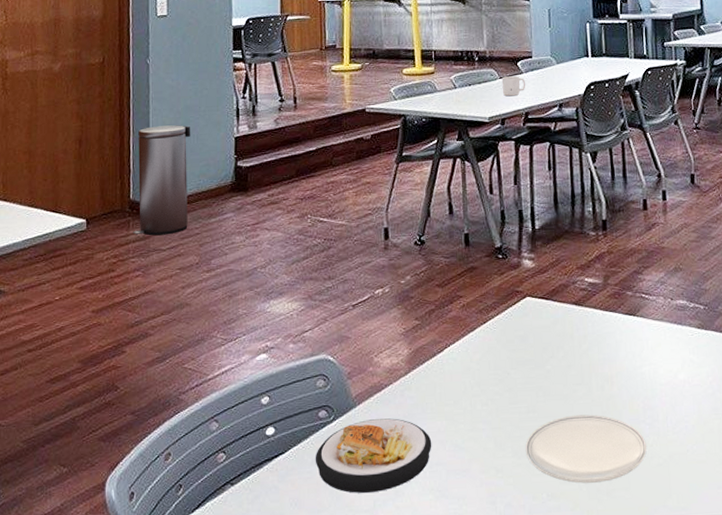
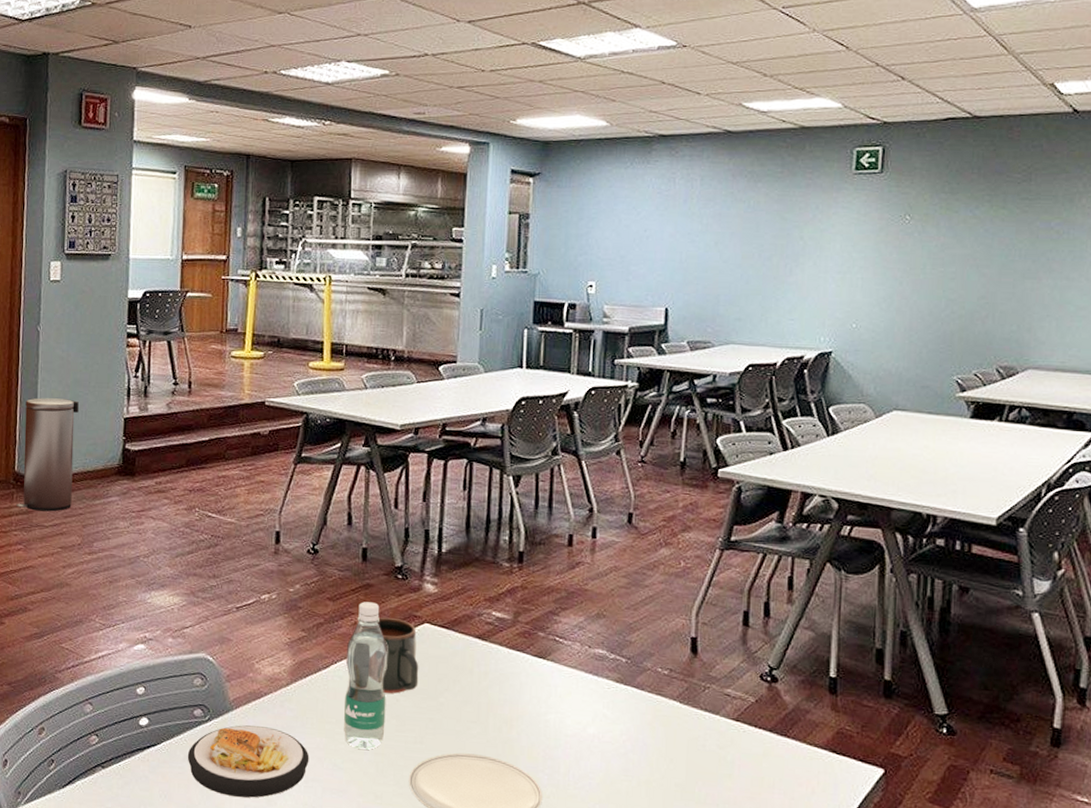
bottle: none [458,283,500,426] -> present [344,601,388,750]
mug: none [484,296,526,368] -> present [378,617,419,694]
mug: present [501,76,526,97] -> none [419,381,447,404]

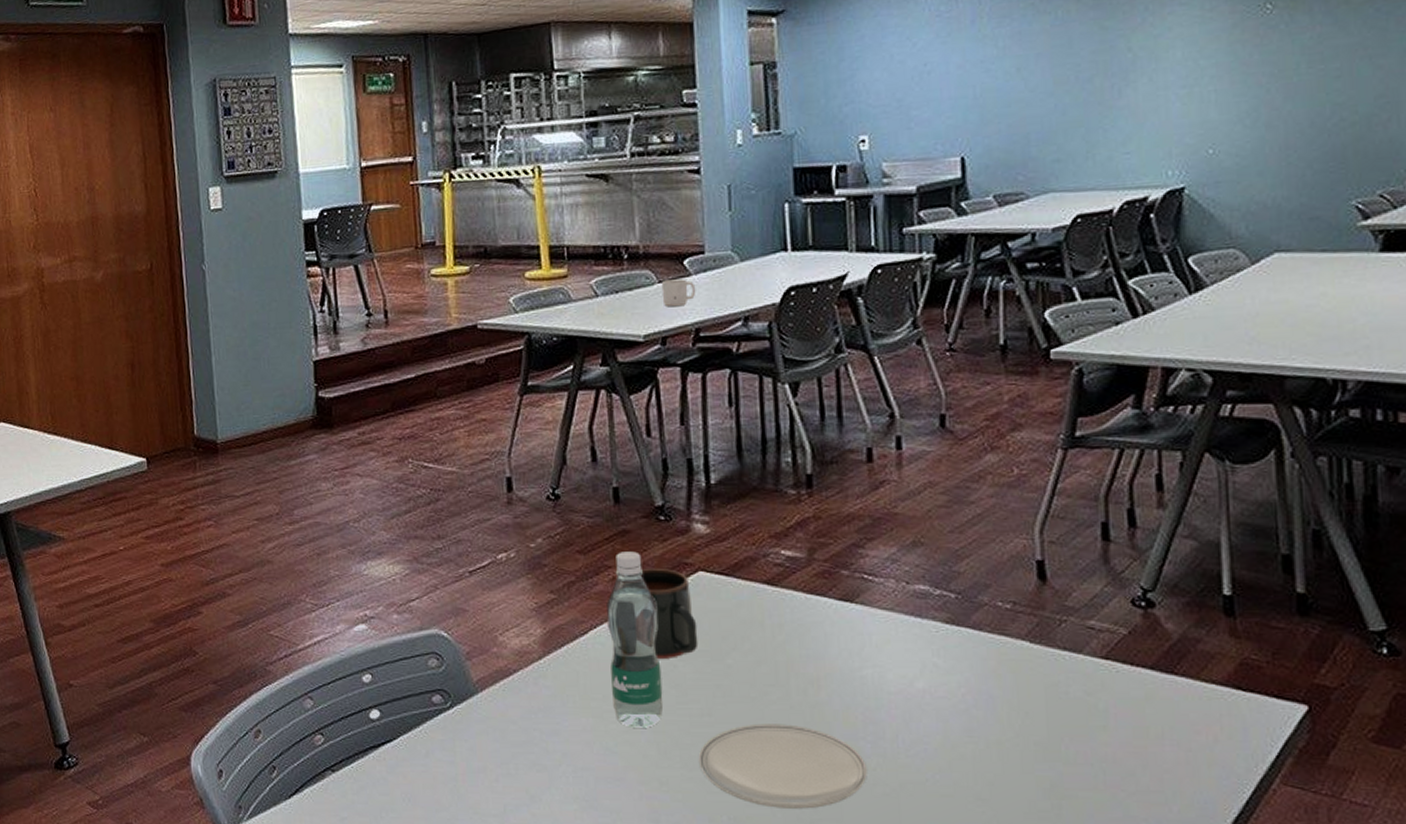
pedal bin: present [16,398,79,512] -> none [198,346,264,479]
toast: present [187,725,309,798] -> none [430,710,576,795]
mug: none [419,381,447,404] -> present [661,279,696,307]

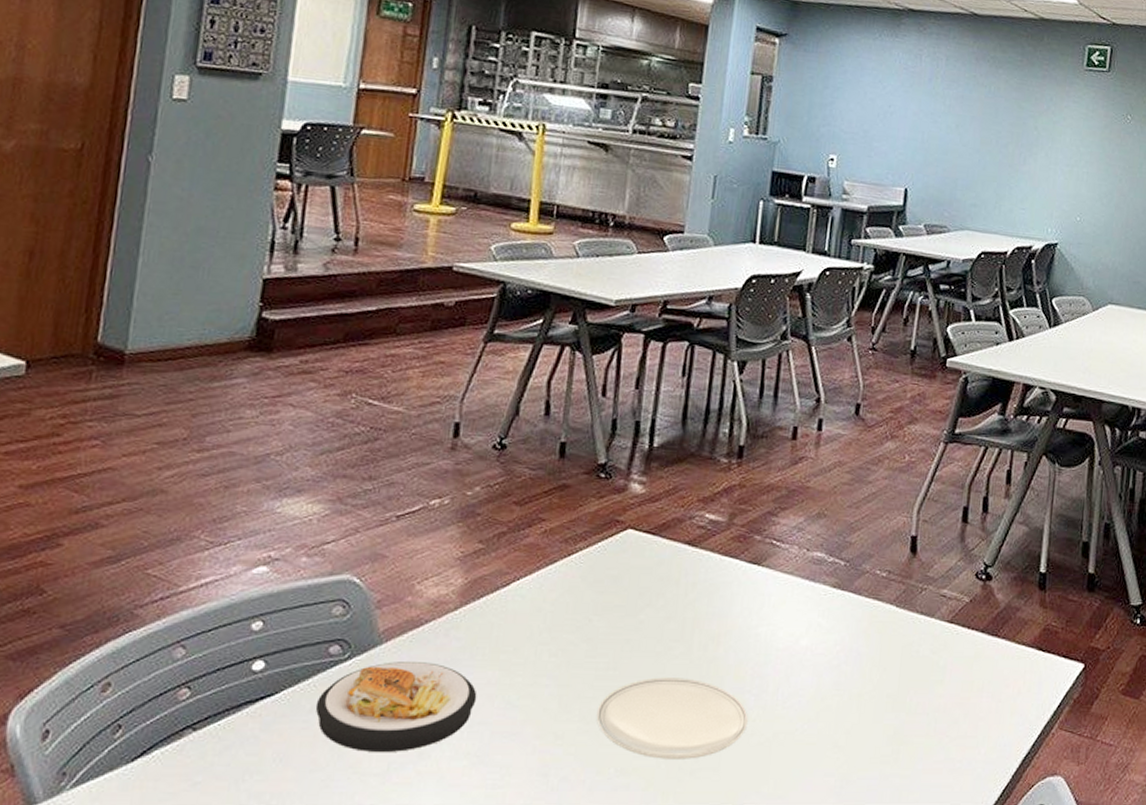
toast: none [430,710,576,795] -> present [315,662,477,752]
bottle: present [606,551,664,728] -> none [522,505,584,681]
mug: present [641,567,698,658] -> none [572,523,618,613]
mug: present [661,279,696,307] -> none [638,252,671,279]

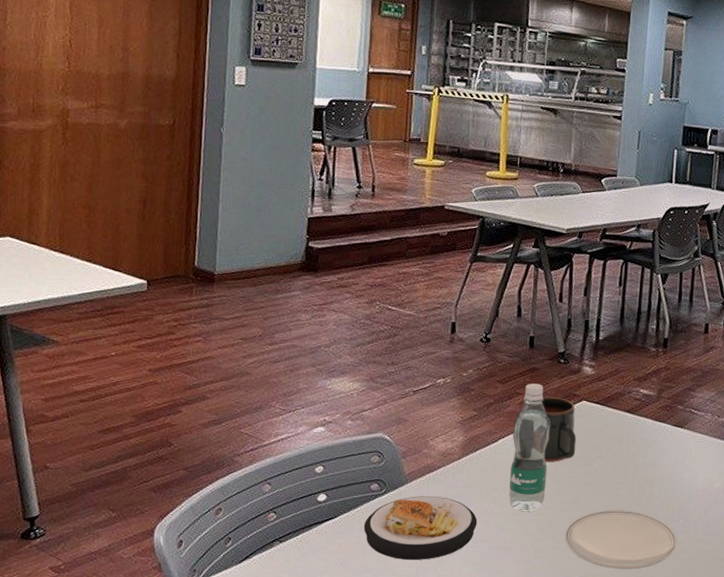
bottle: none [522,505,584,681] -> present [509,383,551,511]
mug: none [572,523,618,613] -> present [542,396,577,462]

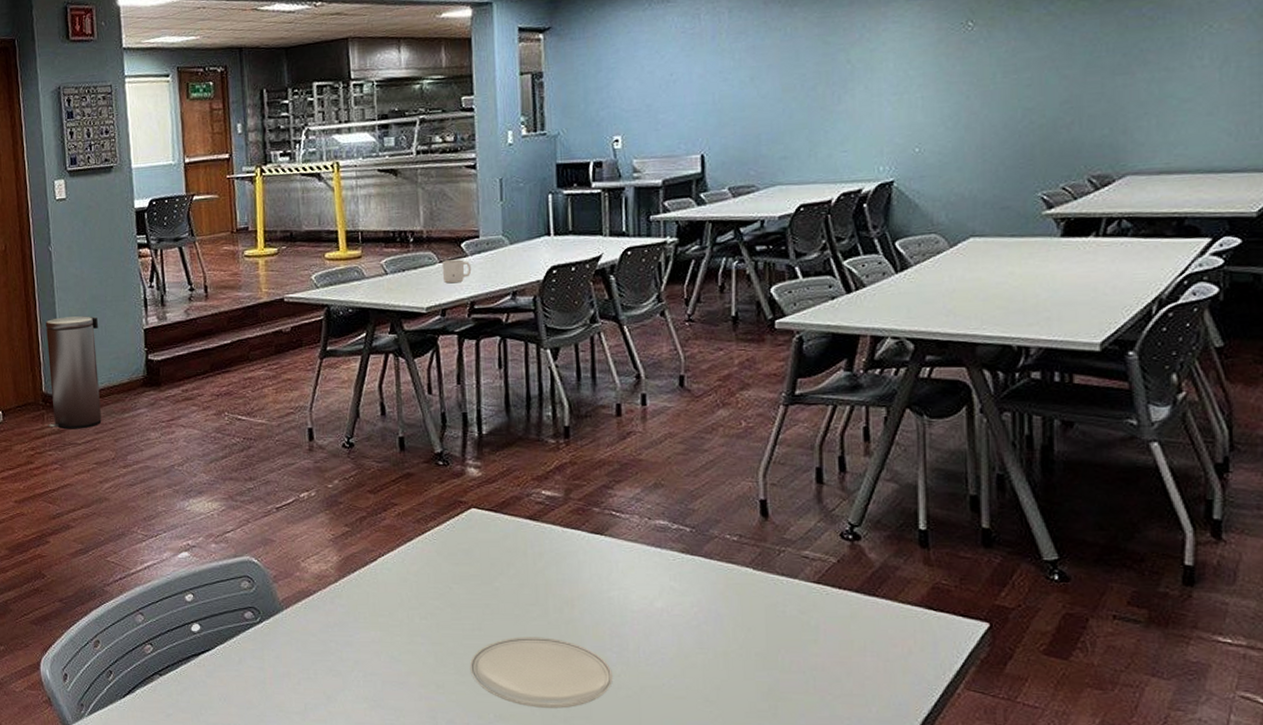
pedal bin: none [196,196,262,305] -> present [45,316,102,429]
toast: present [363,496,478,560] -> none [242,624,366,696]
bottle: present [509,383,551,511] -> none [393,491,441,640]
mug: present [542,396,577,462] -> none [422,505,471,582]
mug: none [583,191,608,212] -> present [442,259,472,284]

